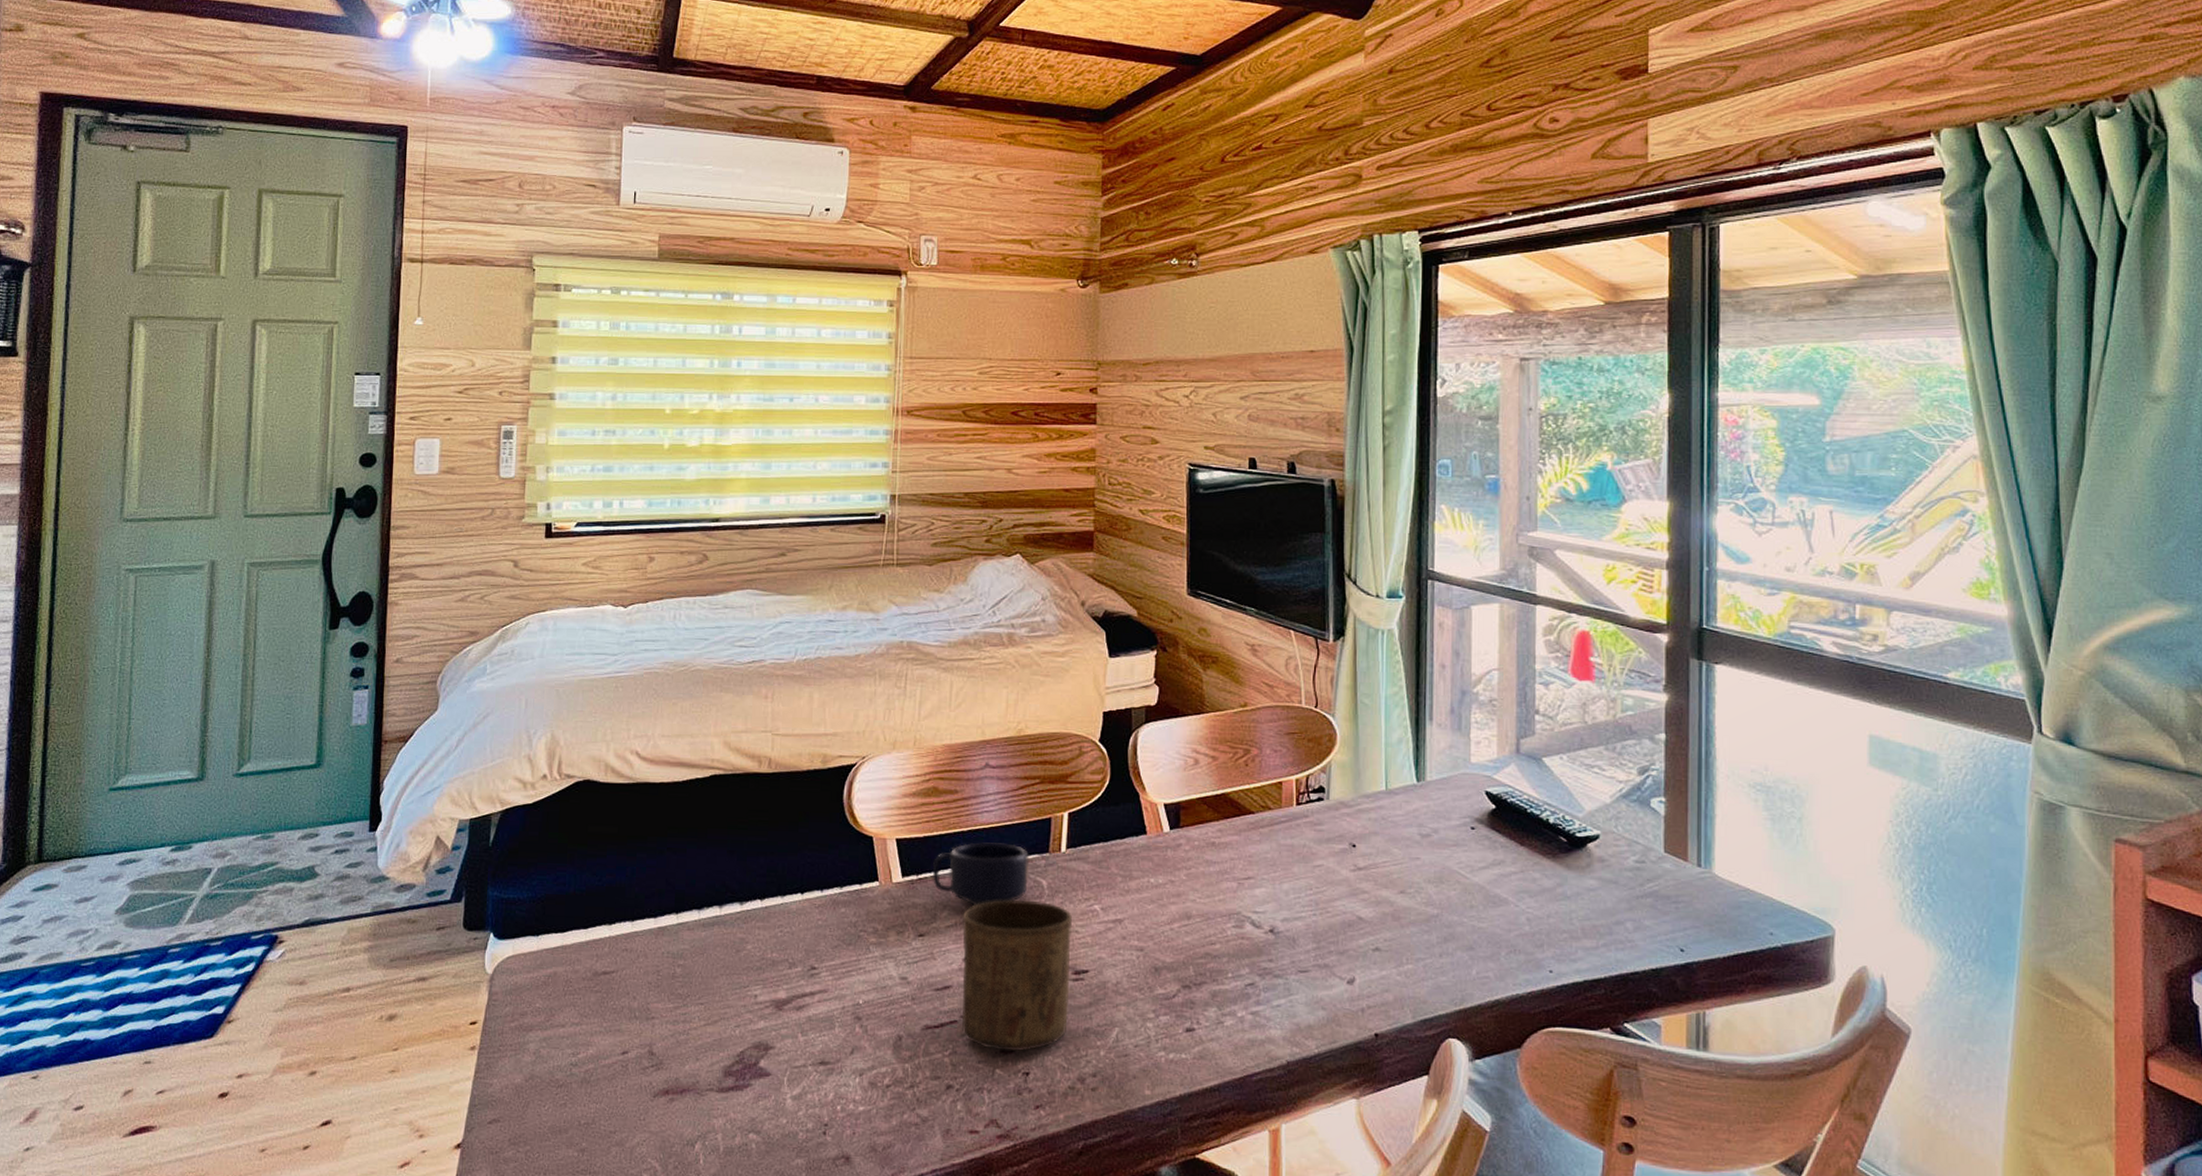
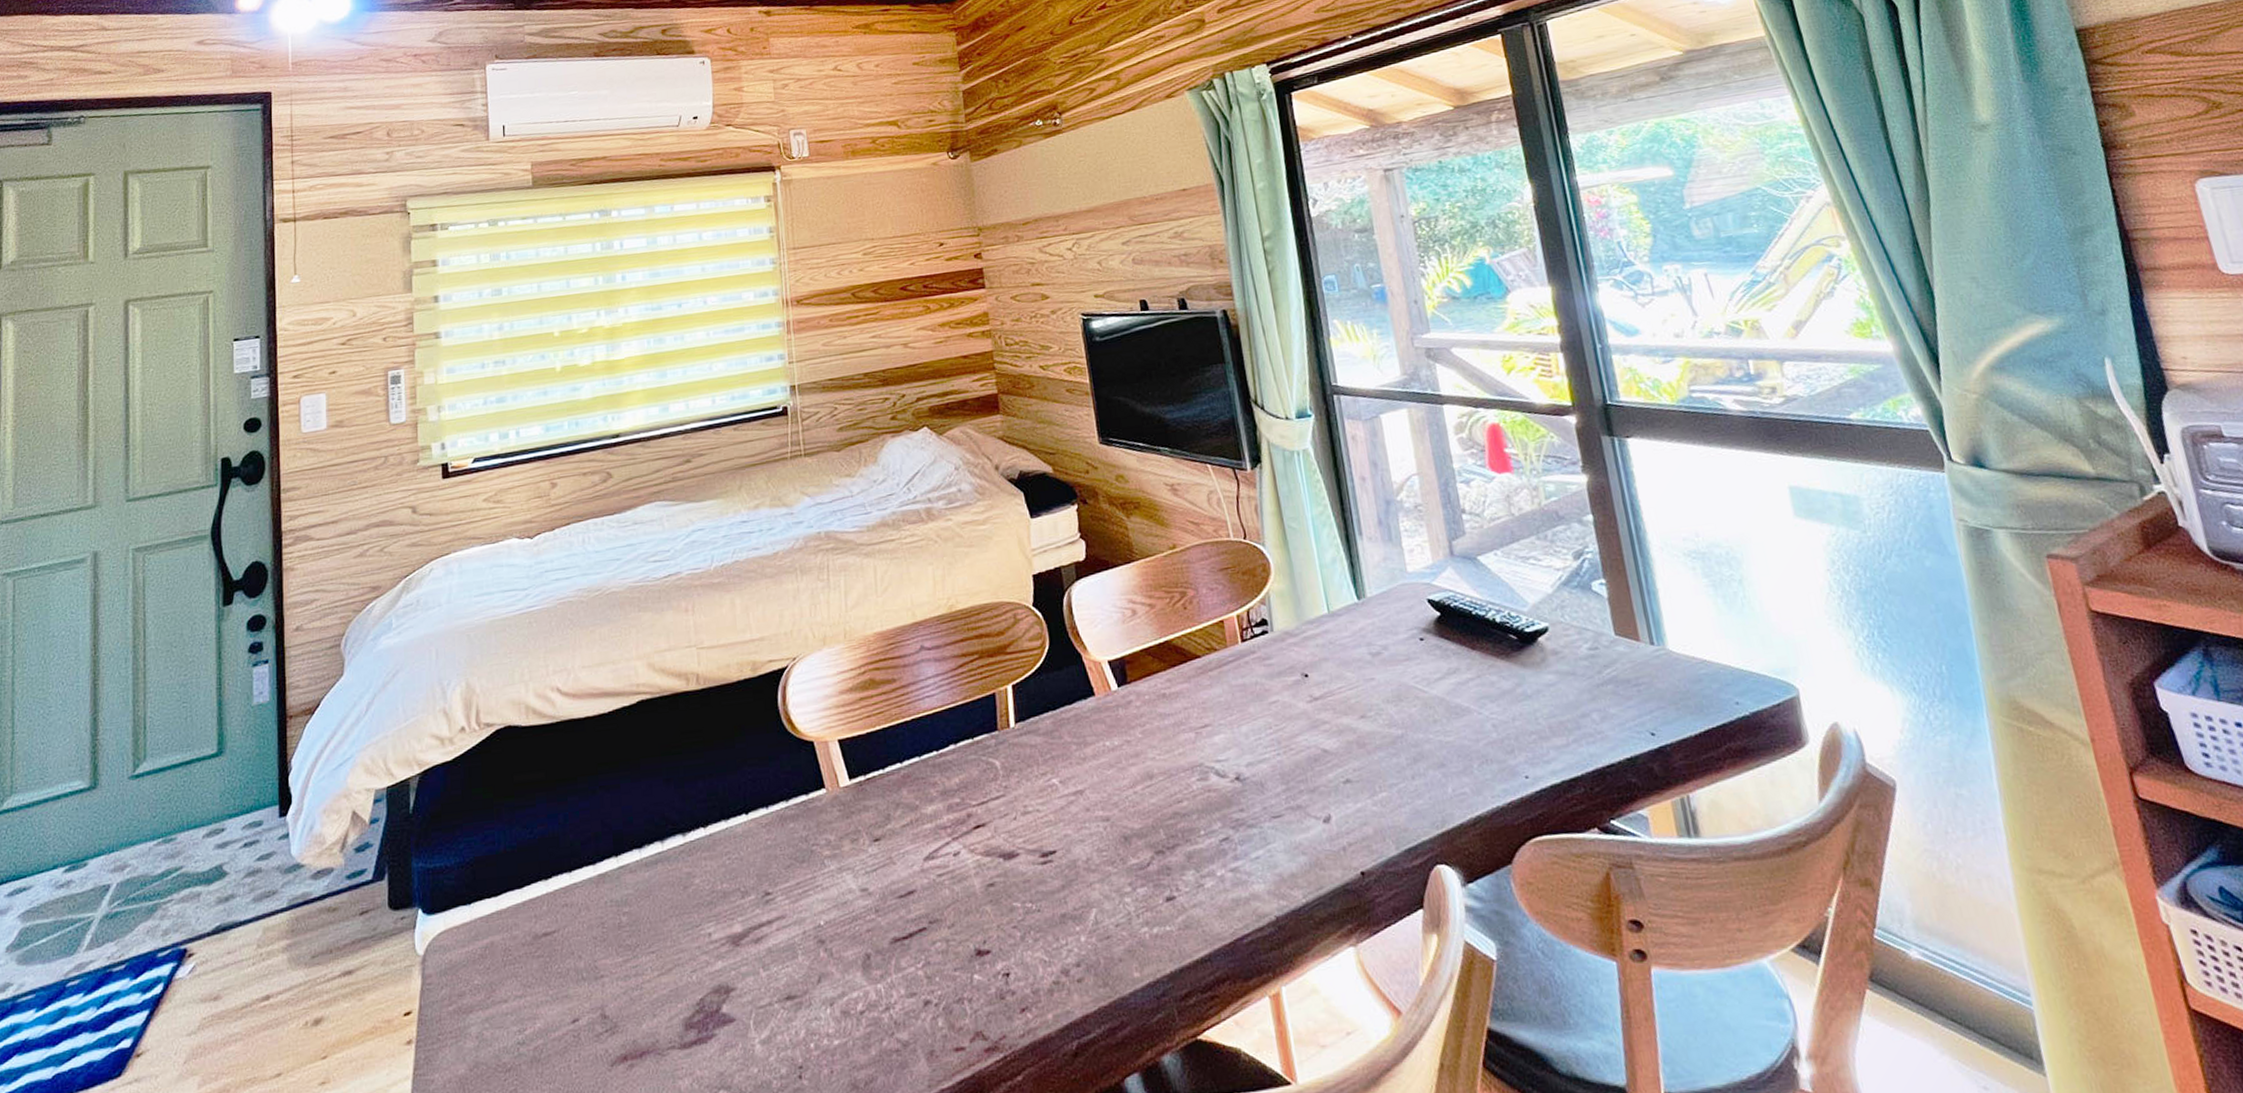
mug: present [932,842,1029,906] -> none [879,727,980,799]
cup: present [961,899,1073,1052] -> none [917,784,1042,954]

